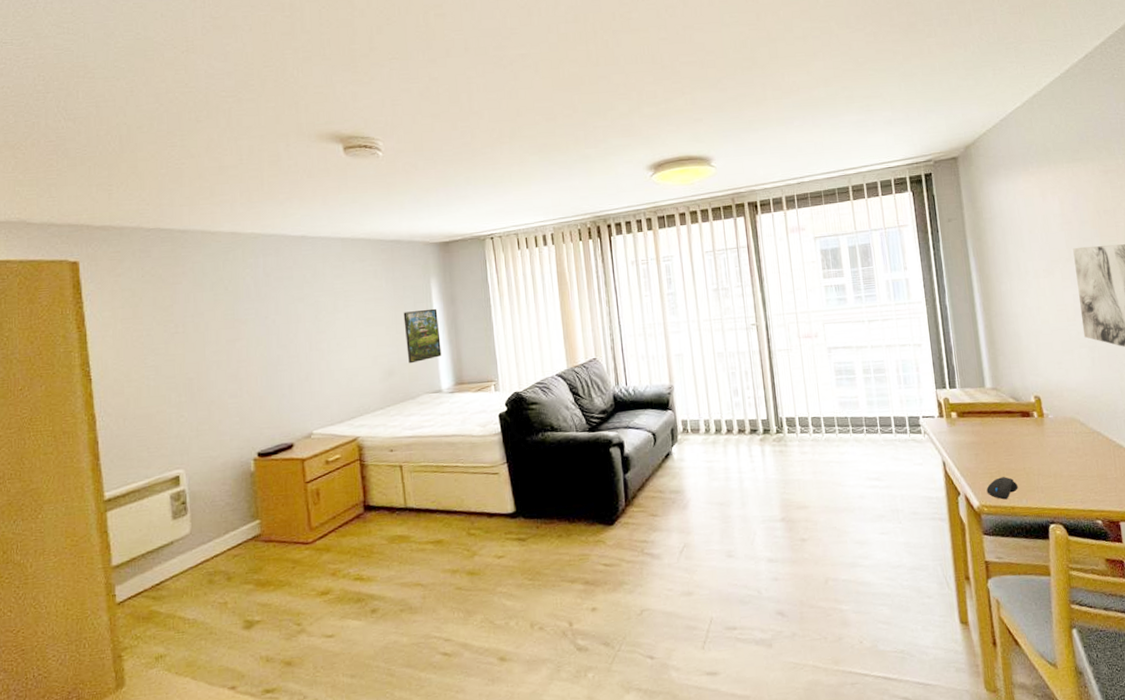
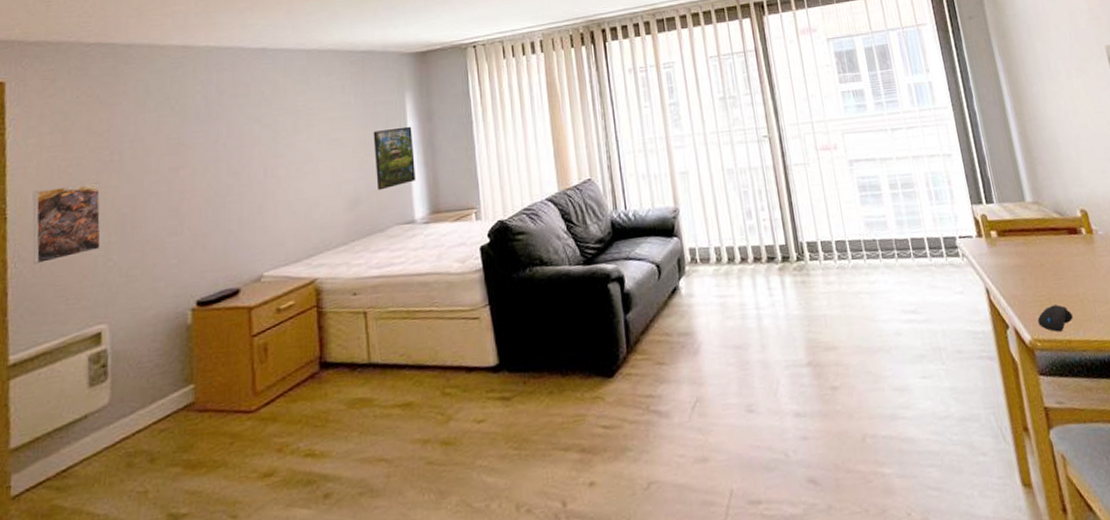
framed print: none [112,350,173,419] -> present [32,181,101,265]

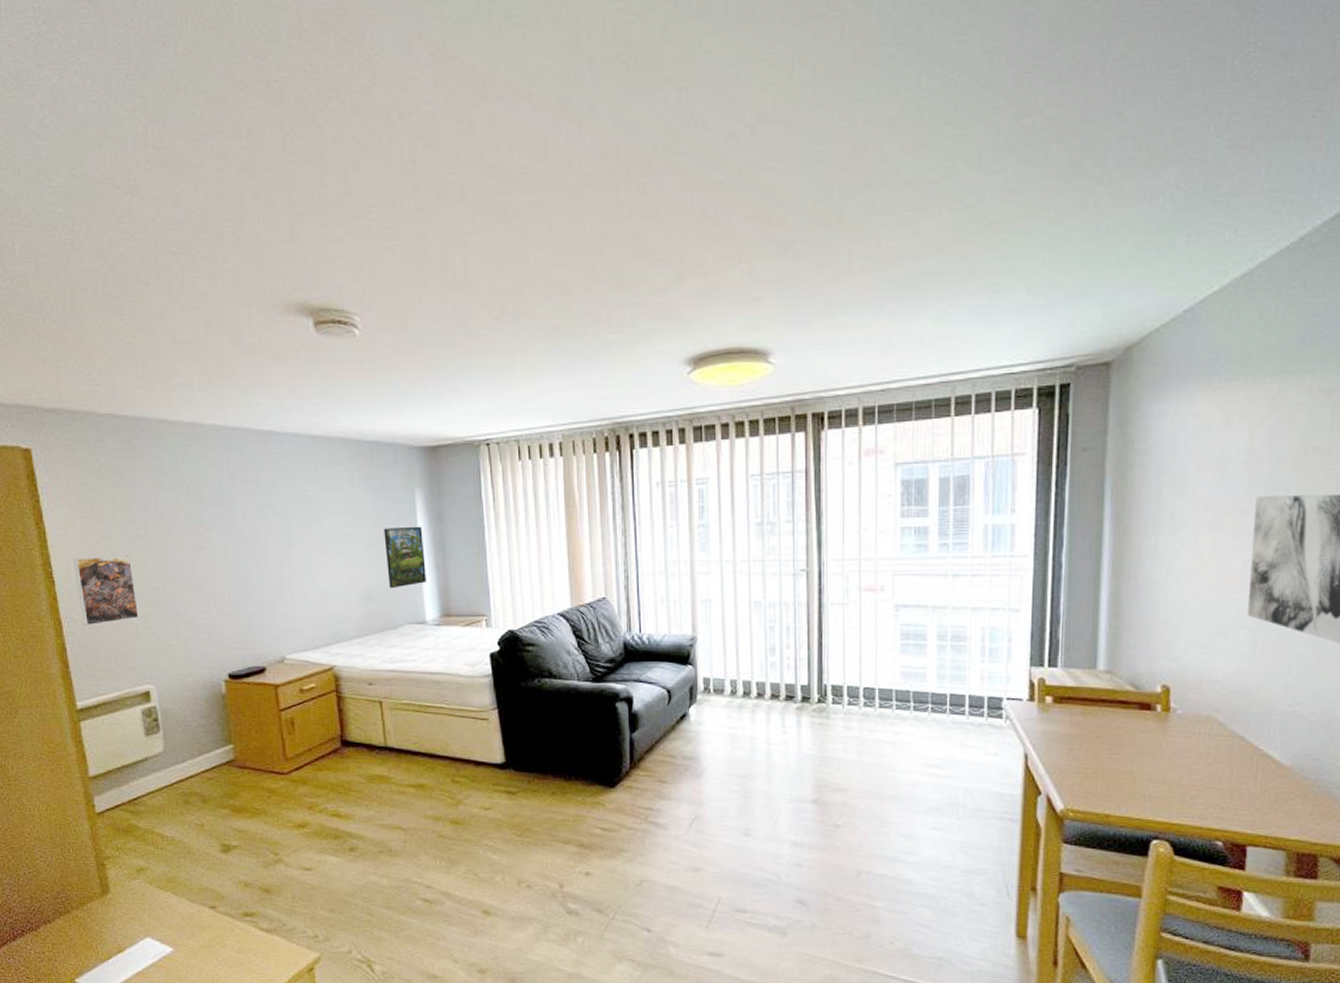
computer mouse: present [1037,304,1073,332] -> none [1076,779,1119,805]

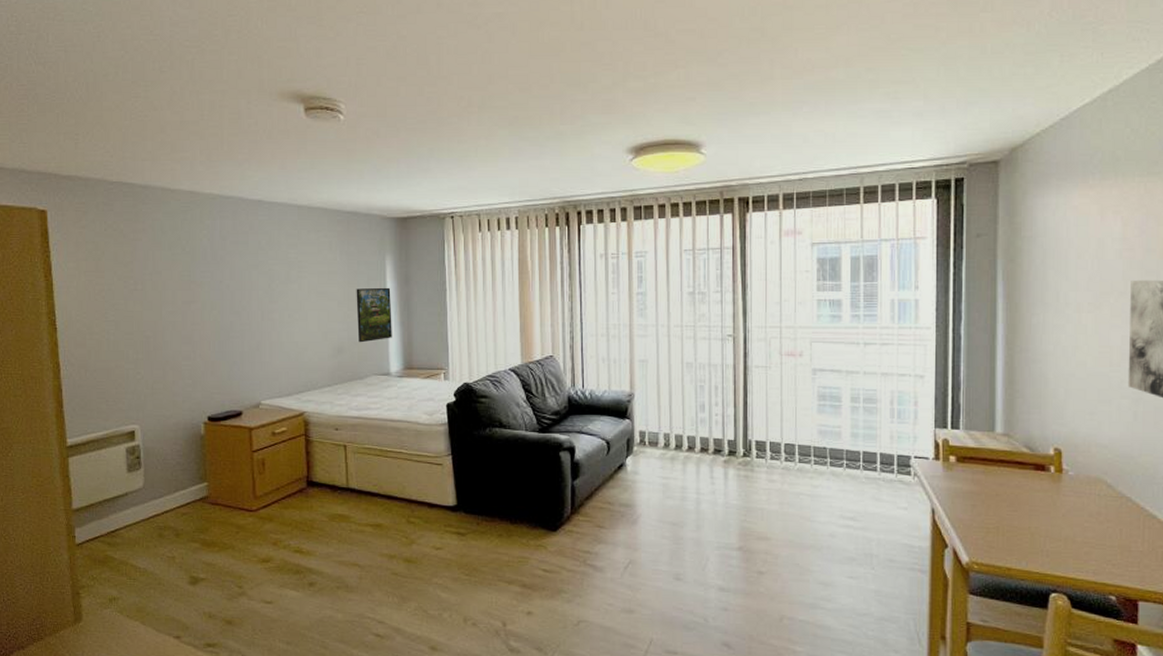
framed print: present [73,554,139,626] -> none [75,306,130,370]

